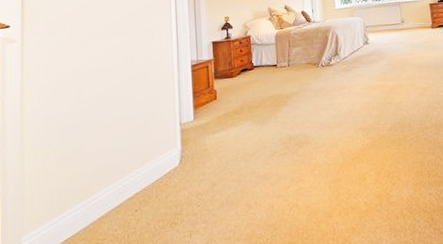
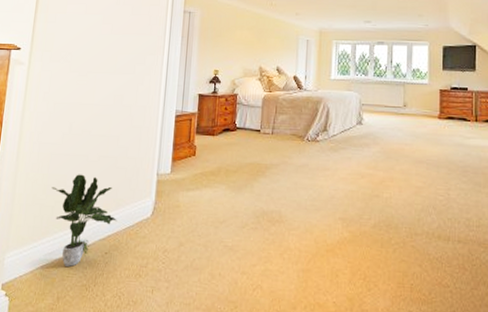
potted plant: none [66,139,144,234] -> present [51,174,118,267]

